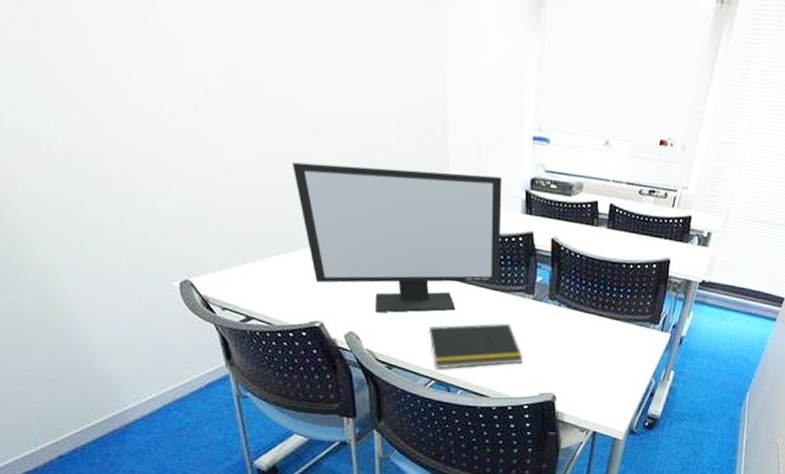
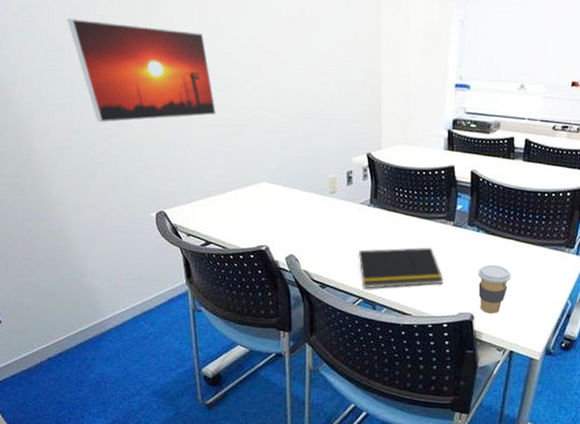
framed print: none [25,21,246,167] -> present [66,19,216,122]
computer monitor: present [292,162,502,313] -> none [252,114,428,238]
coffee cup: none [560,341,595,393] -> present [478,264,511,314]

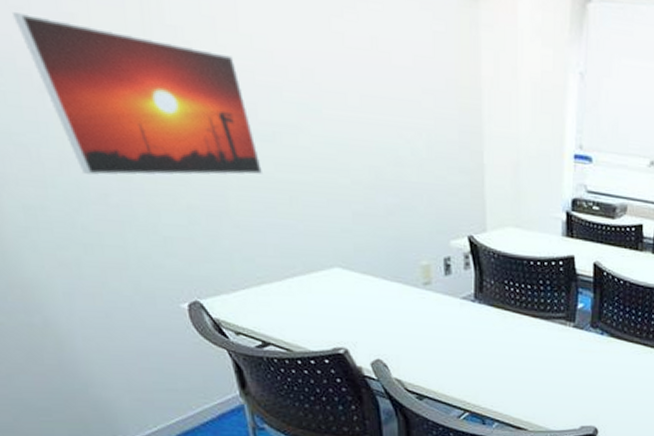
notepad: present [358,247,443,288] -> none [462,352,563,400]
coffee cup: present [478,264,511,314] -> none [602,372,639,427]

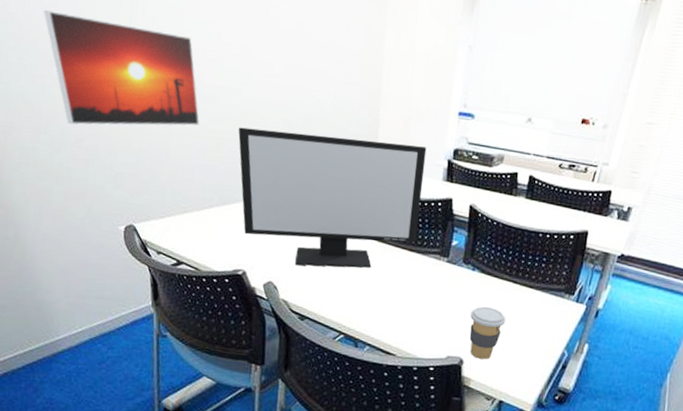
computer monitor: none [313,176,542,340] -> present [238,127,427,268]
coffee cup: none [602,372,639,427] -> present [469,306,506,360]

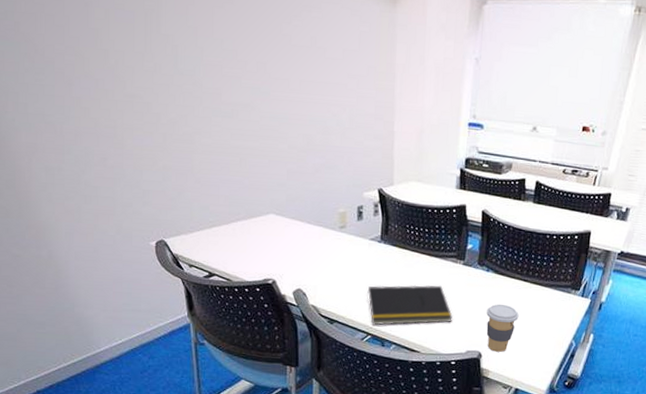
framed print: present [43,10,200,126] -> none [56,30,221,144]
computer monitor: present [238,127,427,268] -> none [259,142,440,273]
notepad: none [341,281,433,324] -> present [367,285,453,325]

